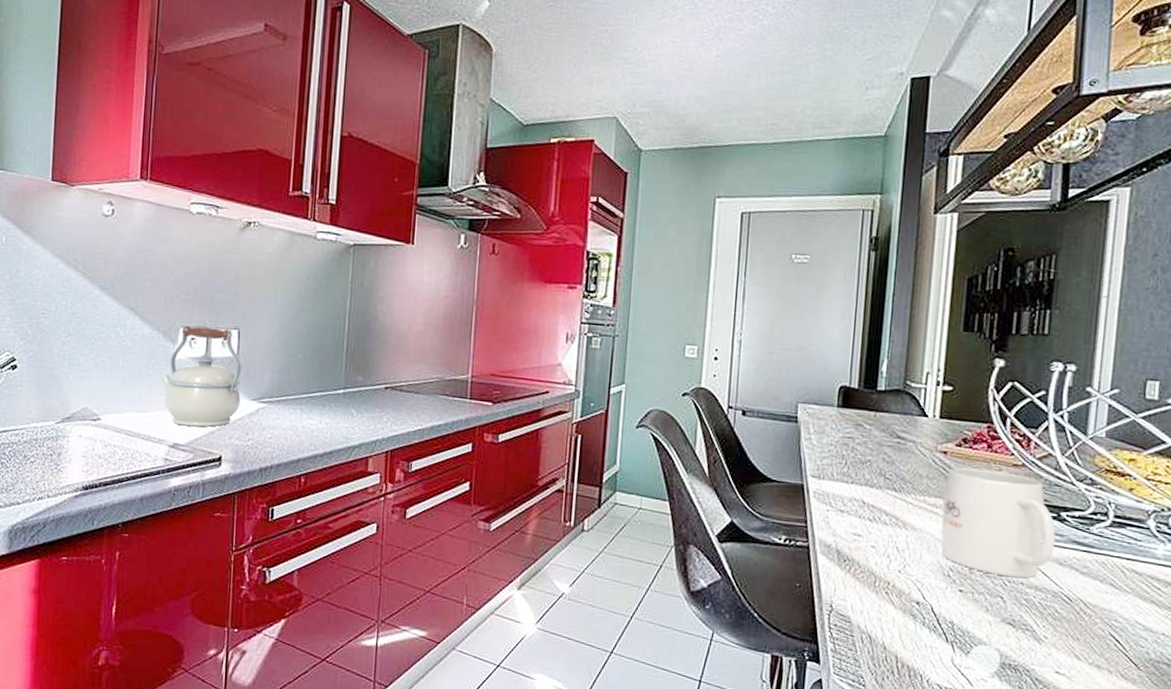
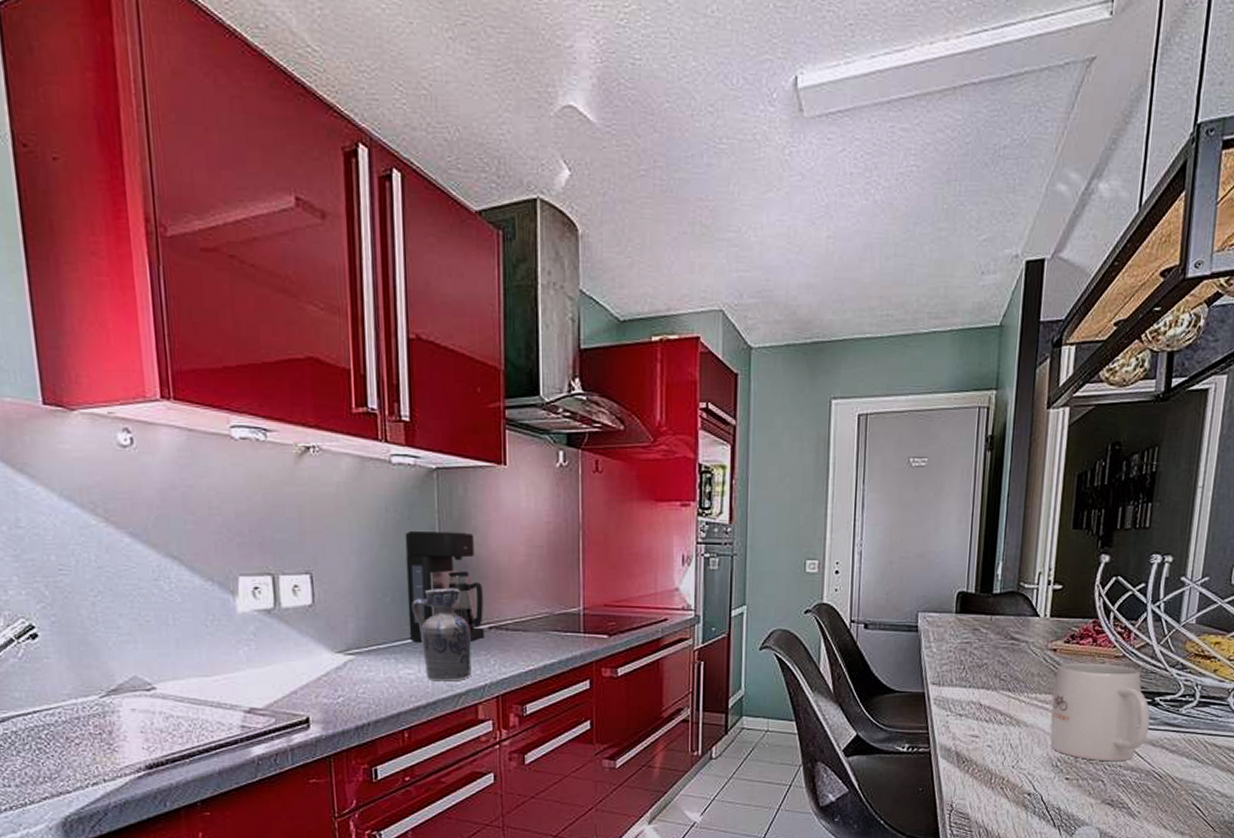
kettle: present [161,326,242,427] -> none [223,574,324,688]
coffee maker: none [315,298,383,399] -> present [406,532,484,641]
ceramic jug: none [319,349,369,435] -> present [411,587,472,682]

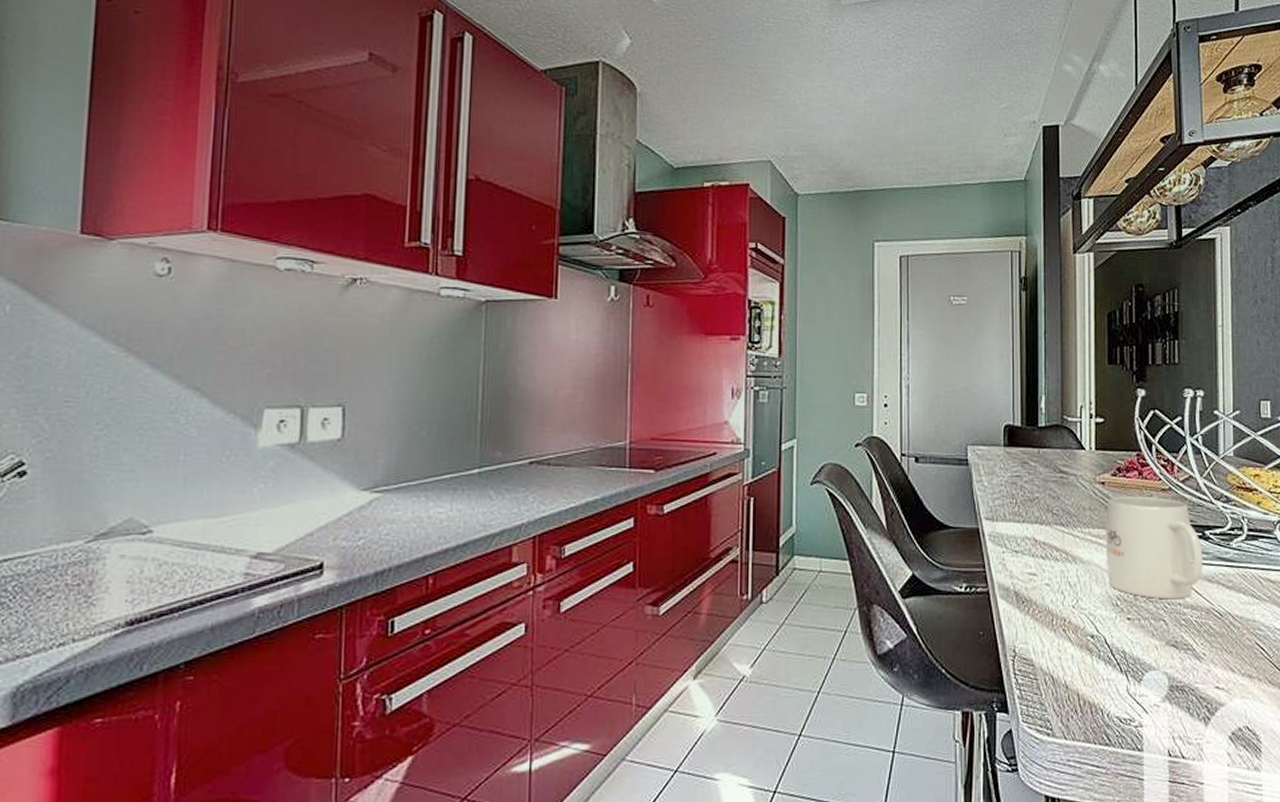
coffee maker: present [406,532,484,641] -> none [443,363,525,478]
ceramic jug: present [411,587,472,682] -> none [448,420,510,521]

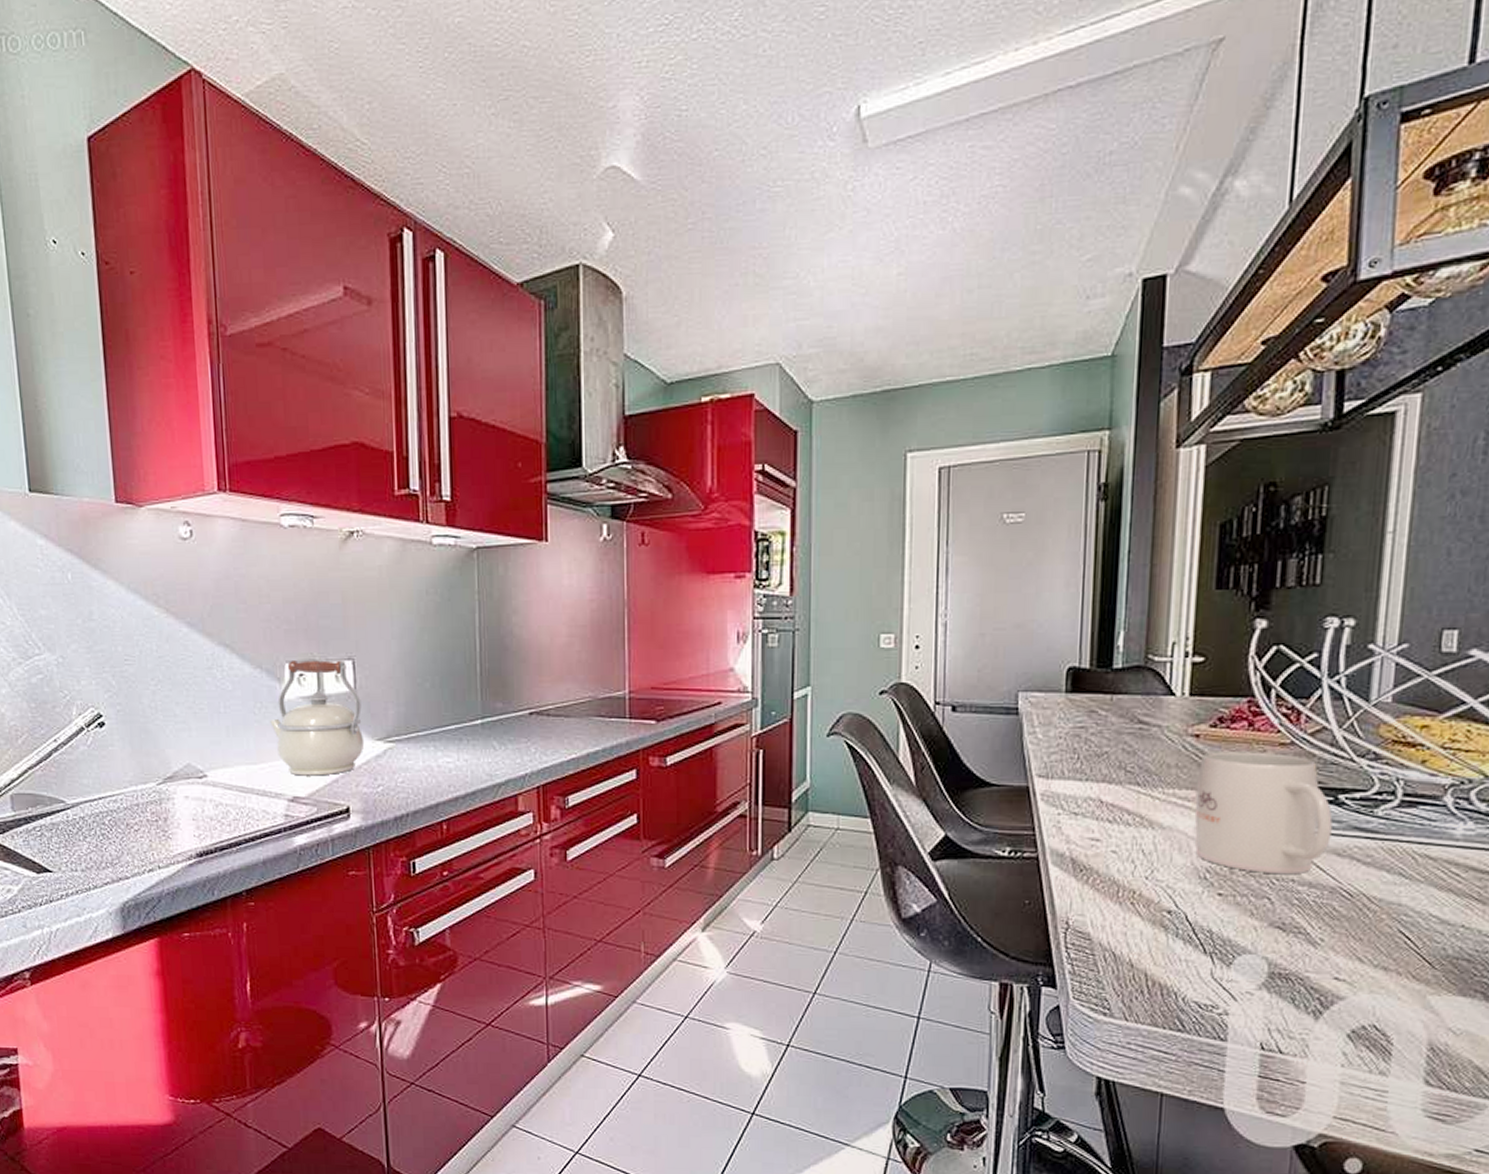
kettle: none [239,406,348,530] -> present [270,660,365,776]

